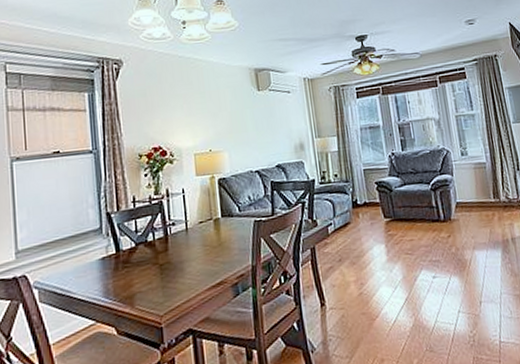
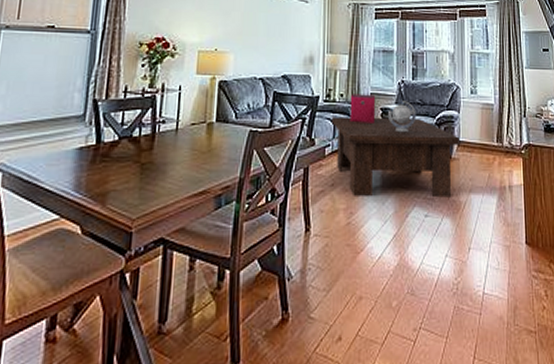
coffee table: none [330,187,458,268] -> present [332,117,461,198]
storage bin: none [344,170,372,200] -> present [350,94,376,123]
decorative globe: none [383,172,412,203] -> present [388,101,416,133]

